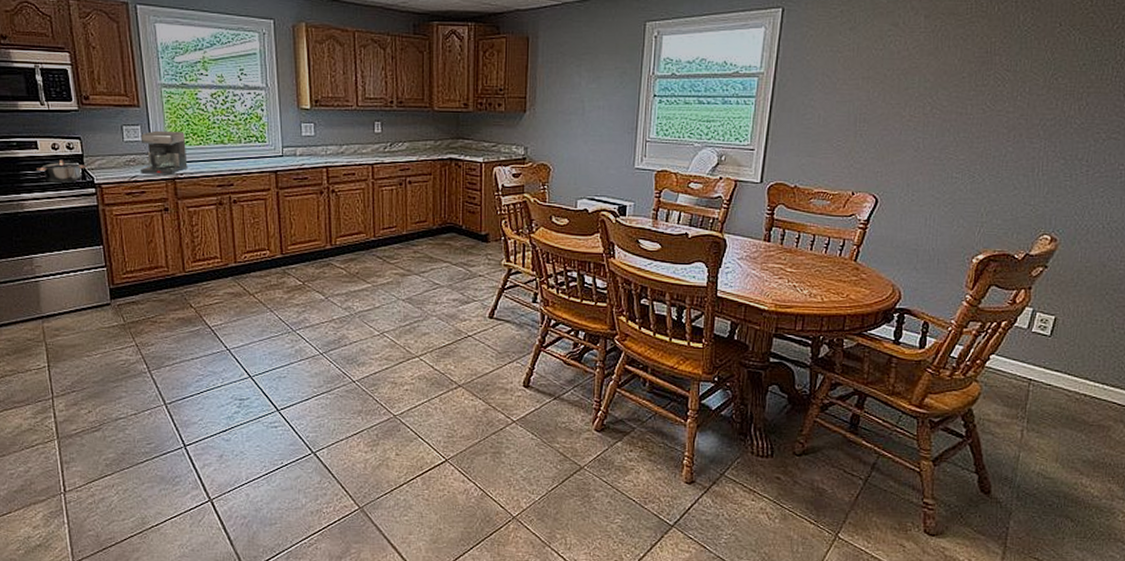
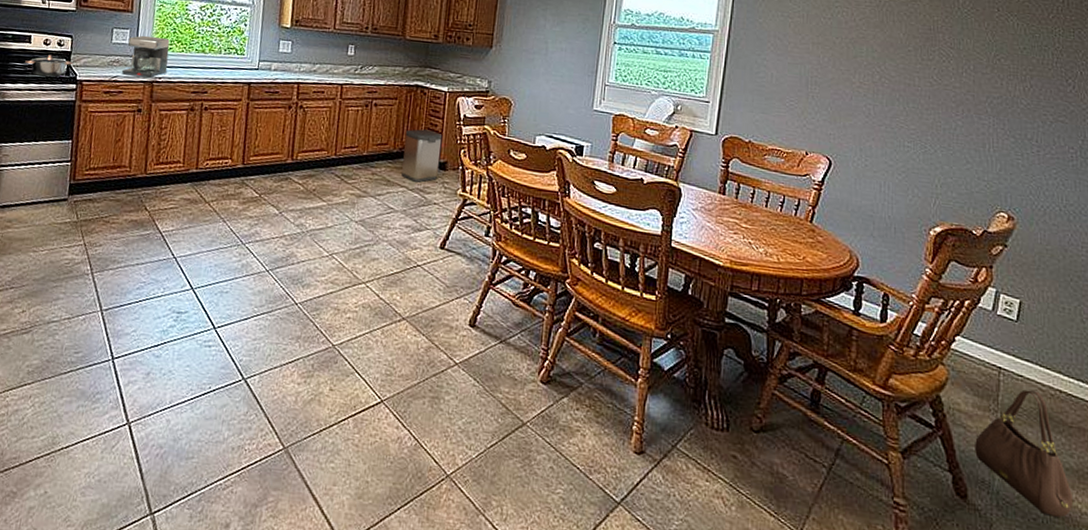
pedal bin: none [443,203,482,256] -> present [401,129,443,183]
handbag: none [1001,396,1088,502] -> present [975,389,1074,518]

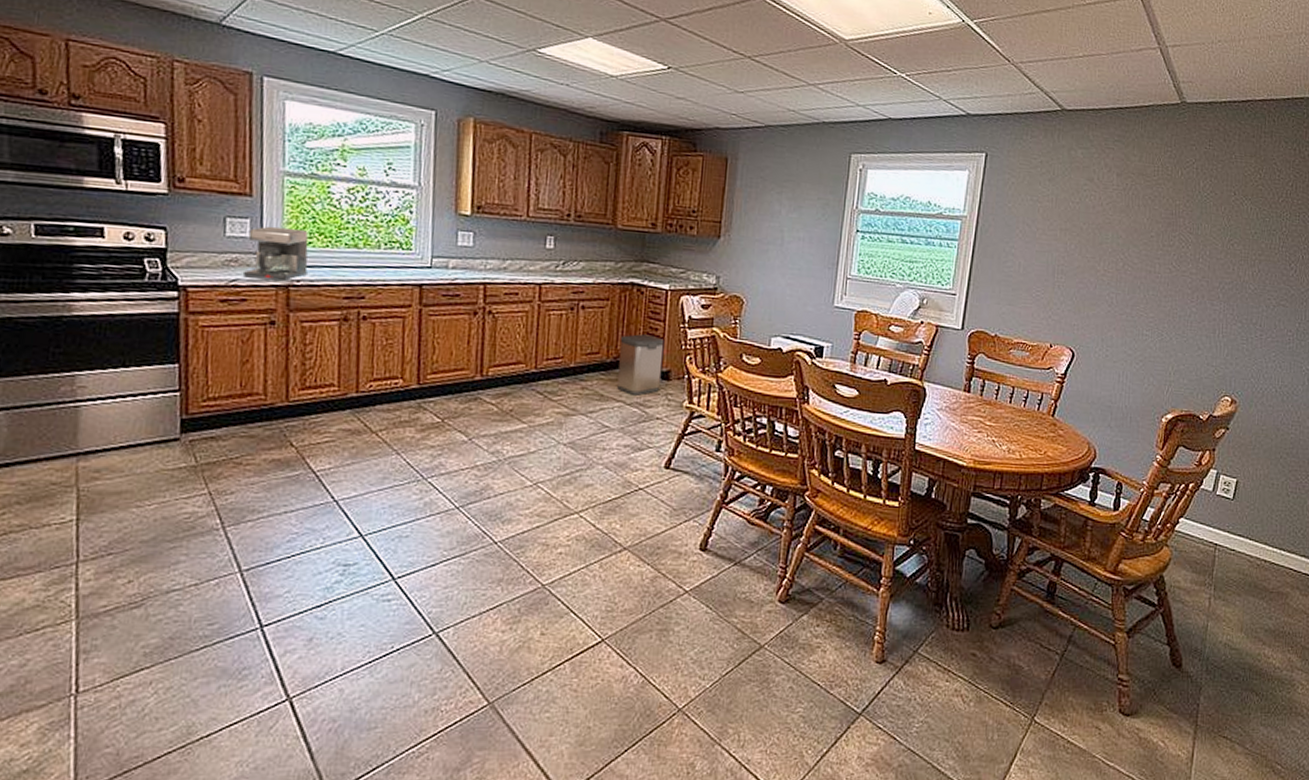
cooking pot: present [24,54,74,77] -> none [96,252,172,282]
handbag: present [975,389,1074,518] -> none [1190,562,1270,674]

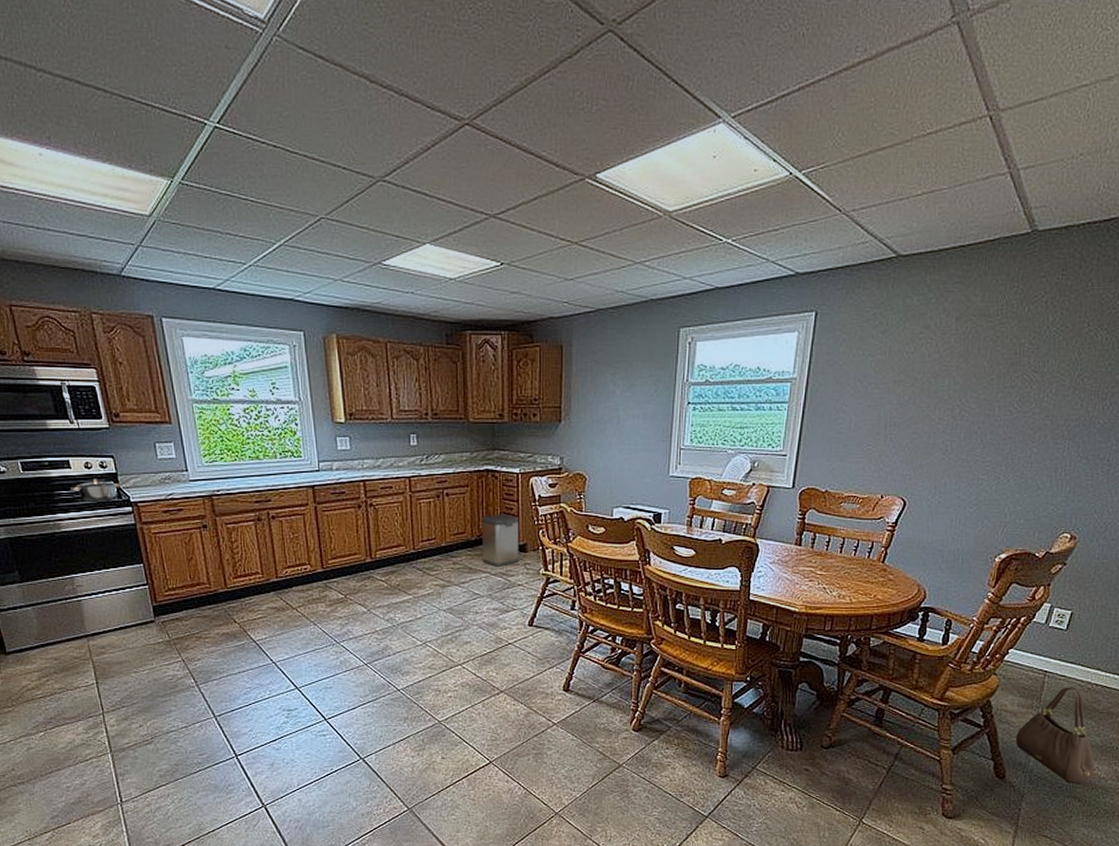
cooking pot: none [96,252,172,282] -> present [69,478,123,502]
coffee maker: present [244,226,309,281] -> none [174,447,224,491]
handbag: none [1190,562,1270,674] -> present [1016,687,1095,783]

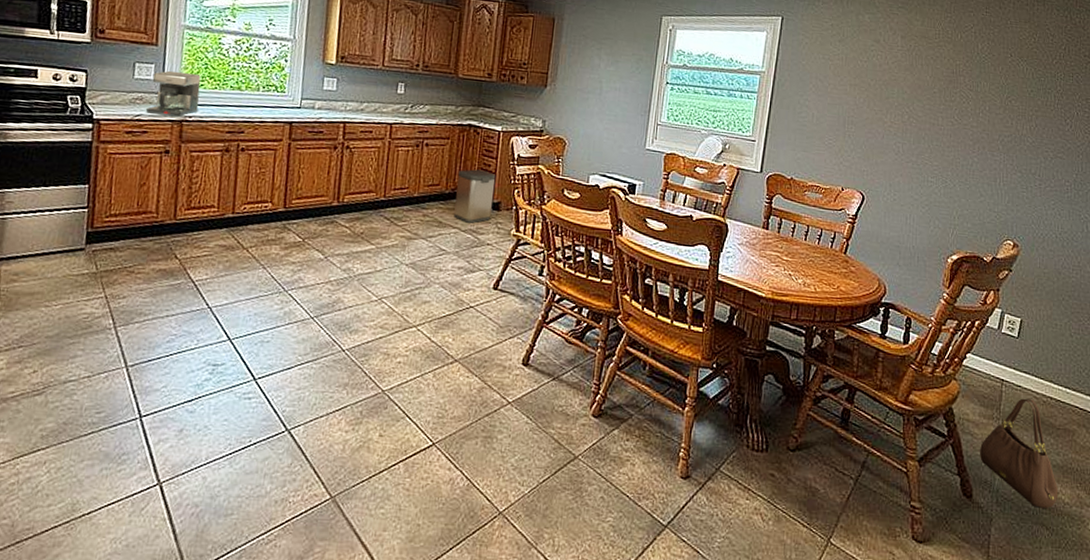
cooking pot: present [69,478,123,502] -> none [29,90,89,116]
coffee maker: none [174,447,224,491] -> present [146,70,201,117]

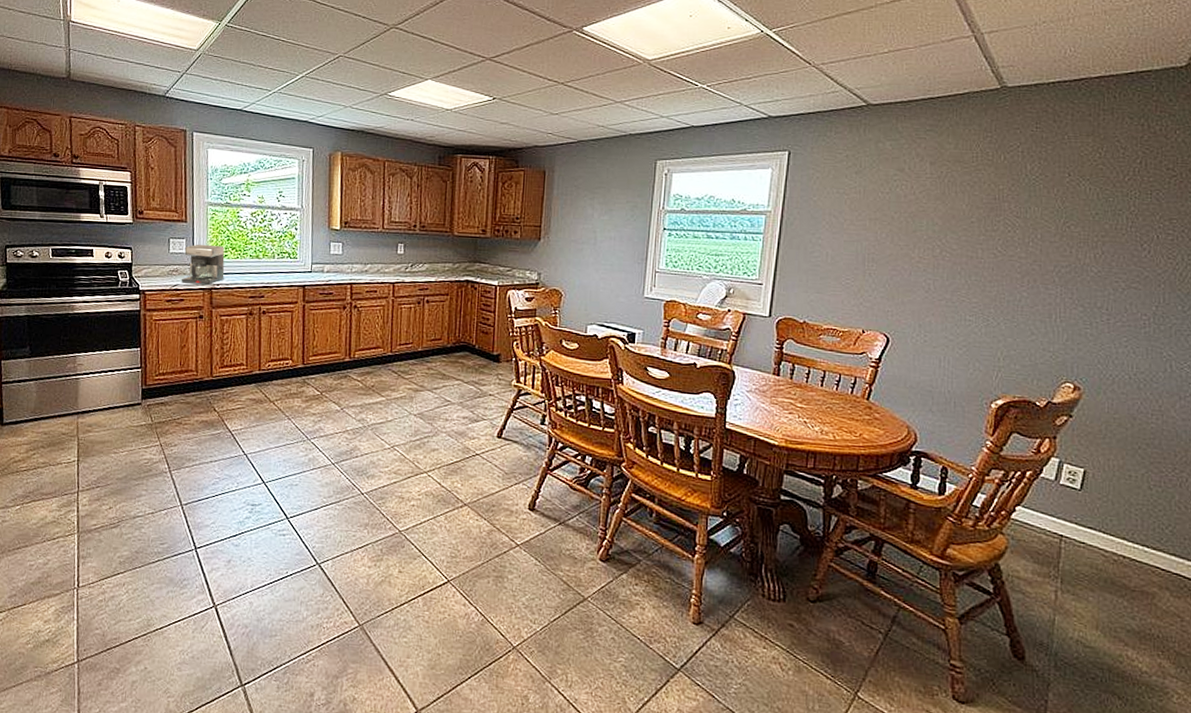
pedal bin: present [454,169,496,224] -> none [456,323,495,375]
handbag: present [980,398,1059,509] -> none [1034,556,1134,677]

